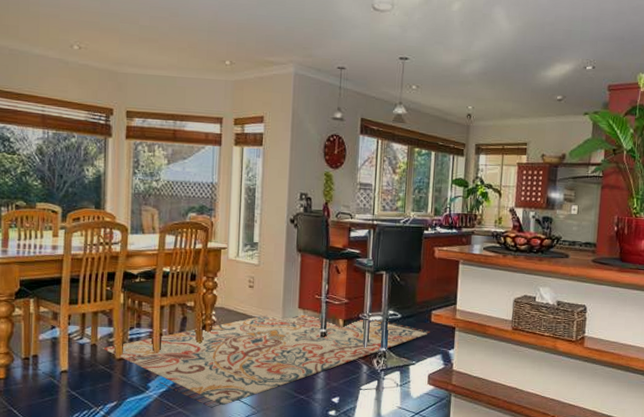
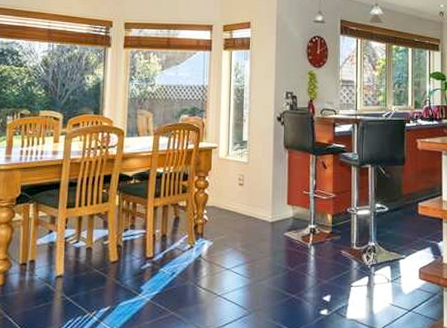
rug: present [103,314,431,408] -> none [98,211,419,310]

